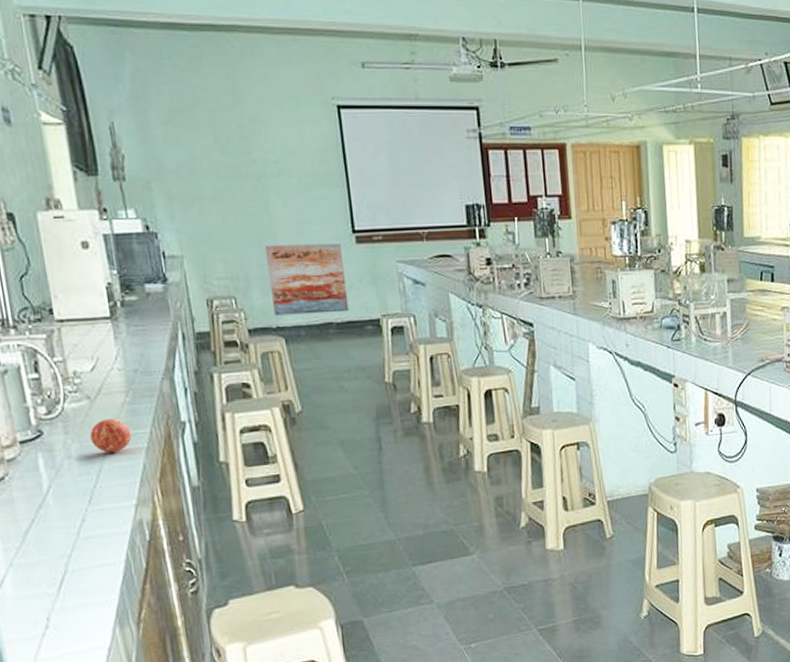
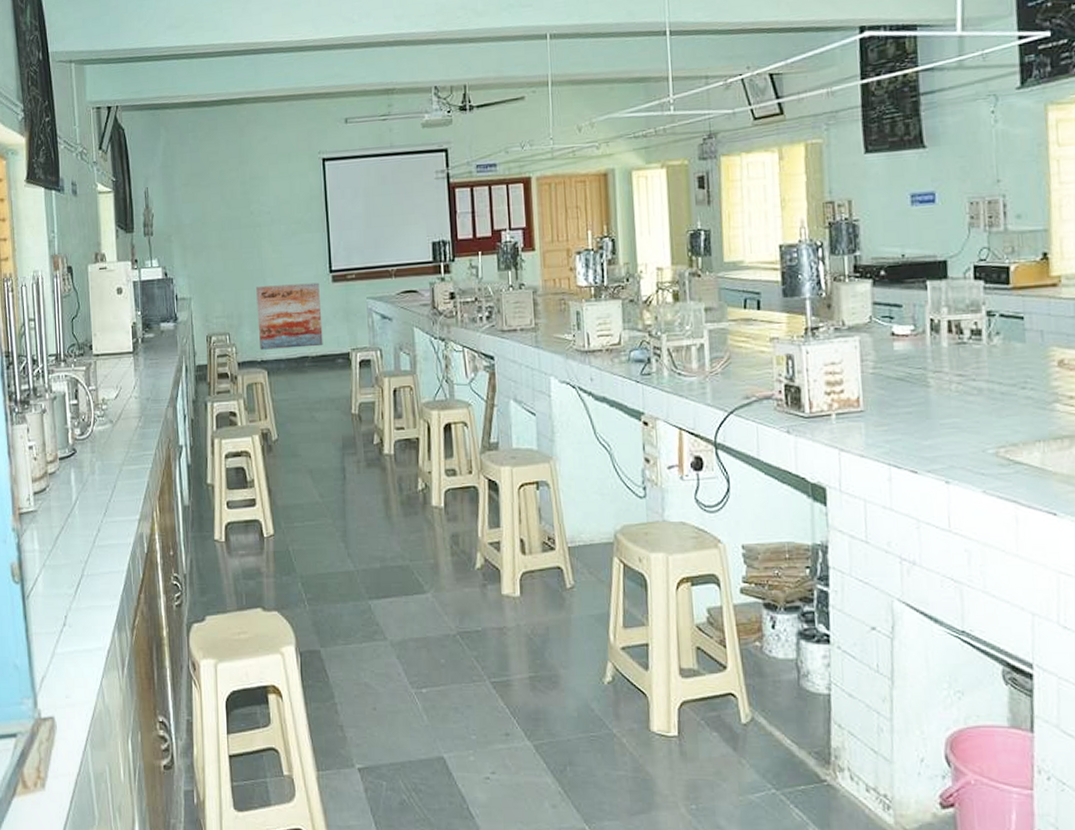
apple: present [90,418,132,453] -> none [110,440,141,471]

